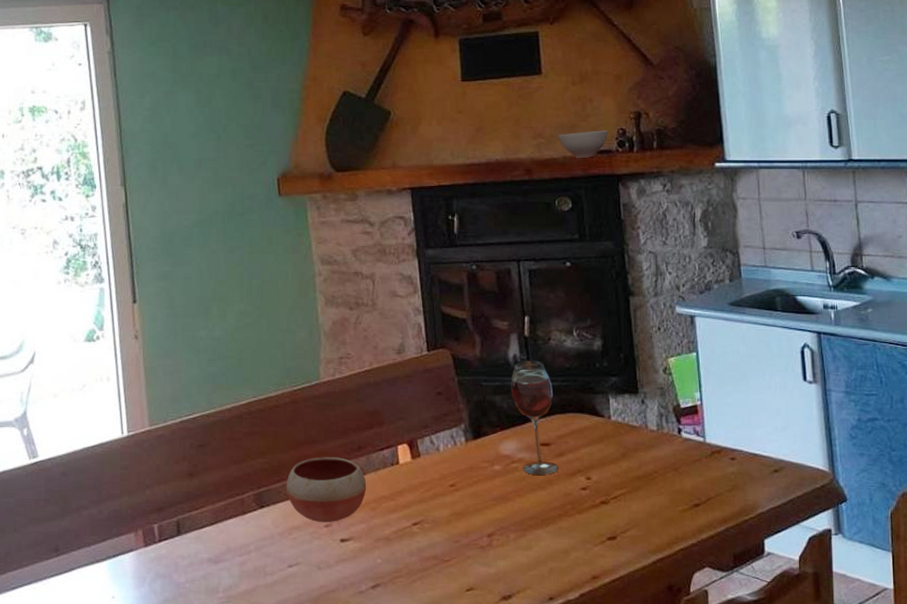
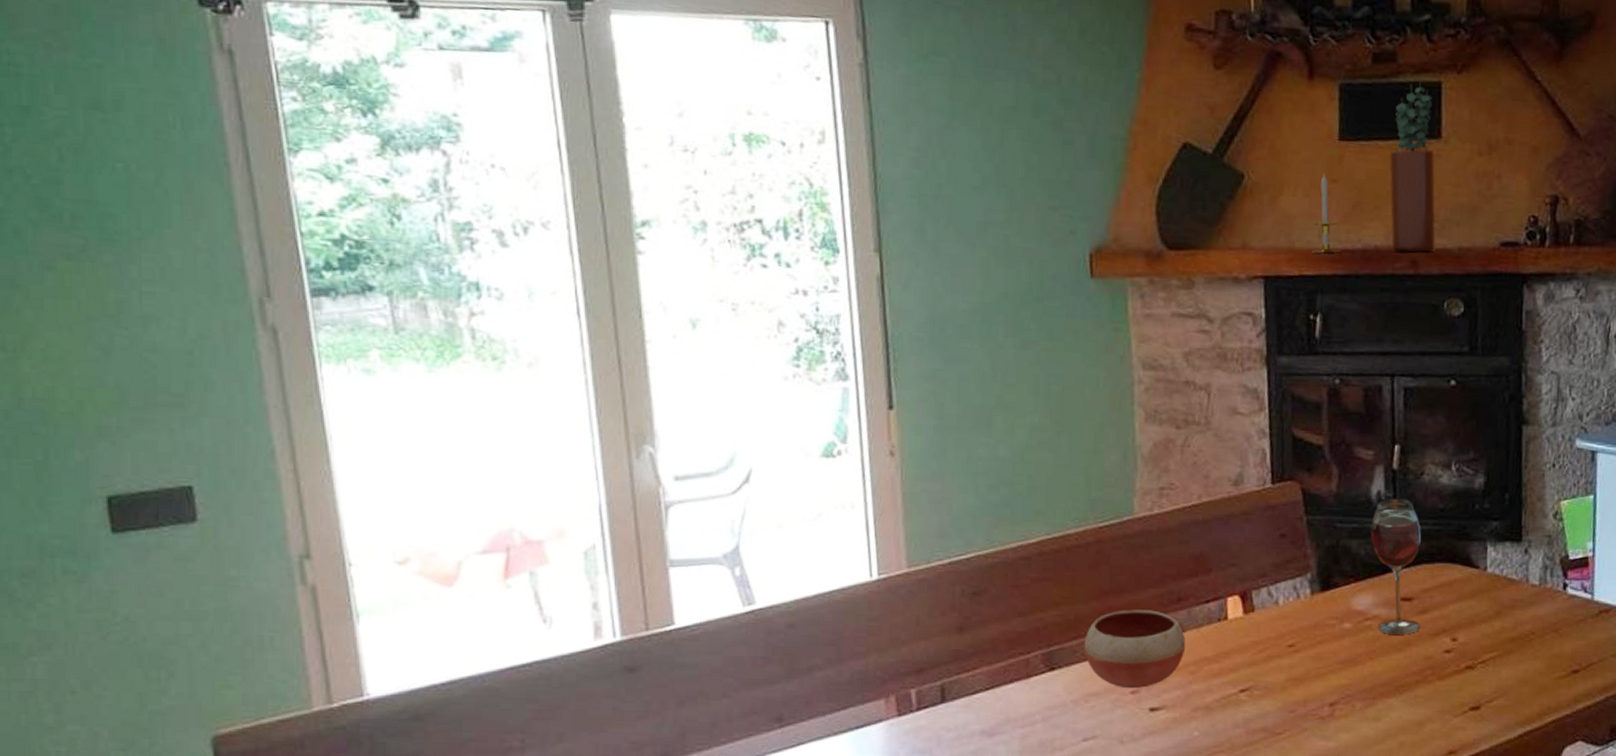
candle: none [446,106,470,168] -> present [1311,172,1341,254]
vase: none [502,30,544,164] -> present [1389,78,1436,253]
bowl: present [557,130,608,159] -> none [1453,216,1517,251]

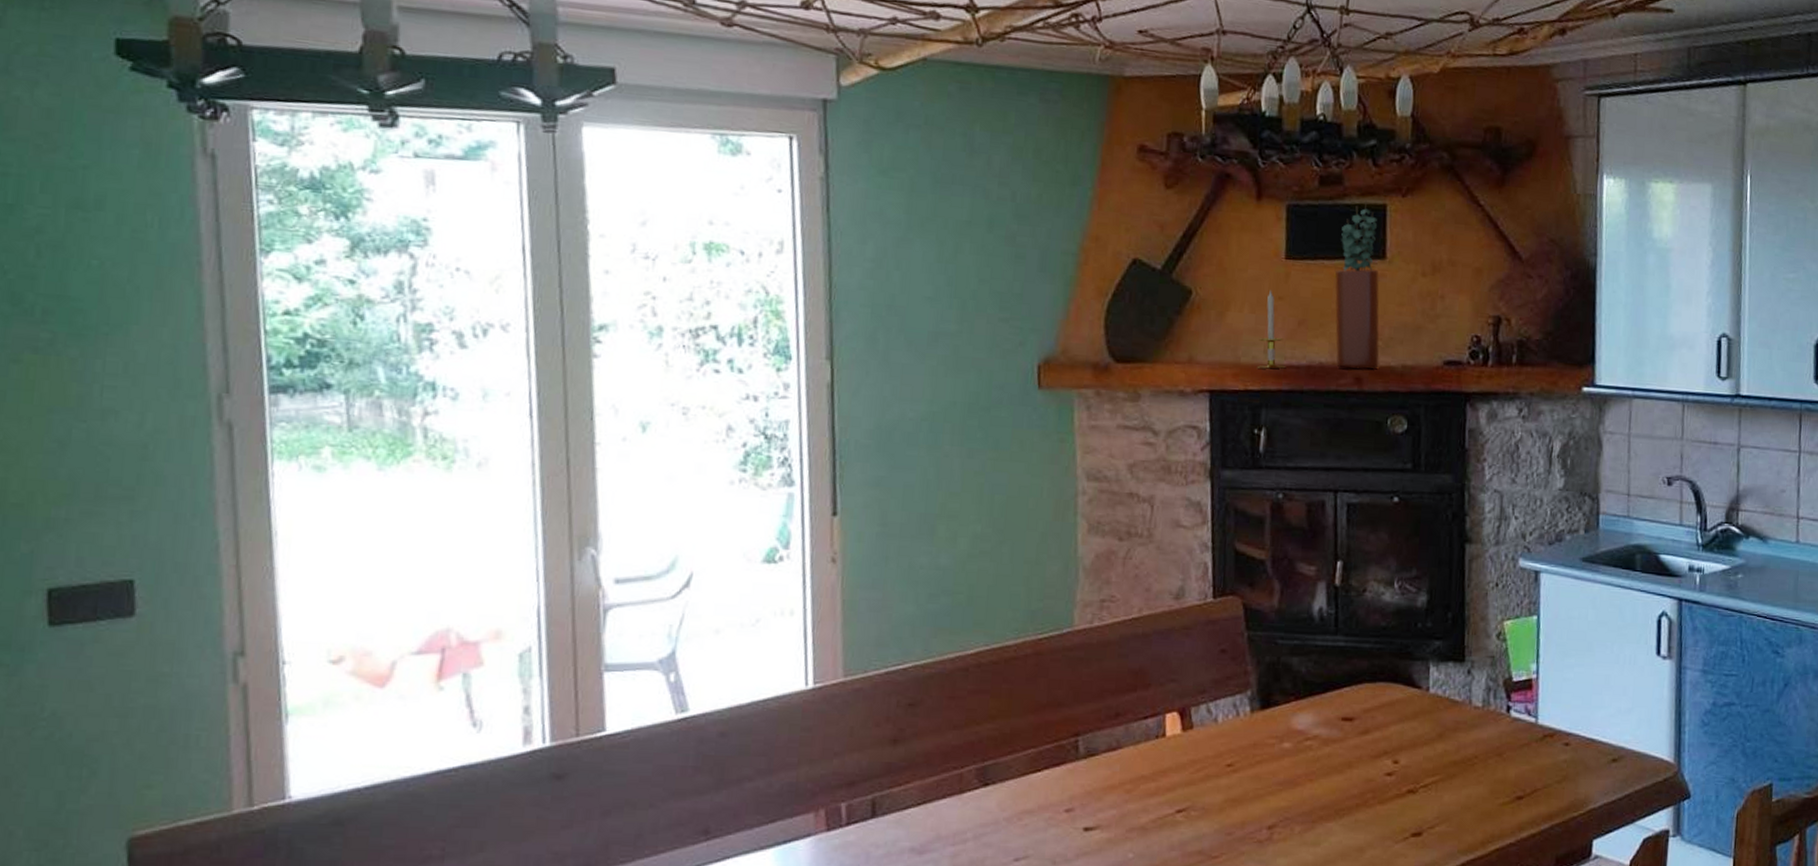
bowl: present [1083,609,1186,689] -> none [1018,724,1123,807]
wineglass: present [1370,498,1422,635] -> none [1312,615,1364,756]

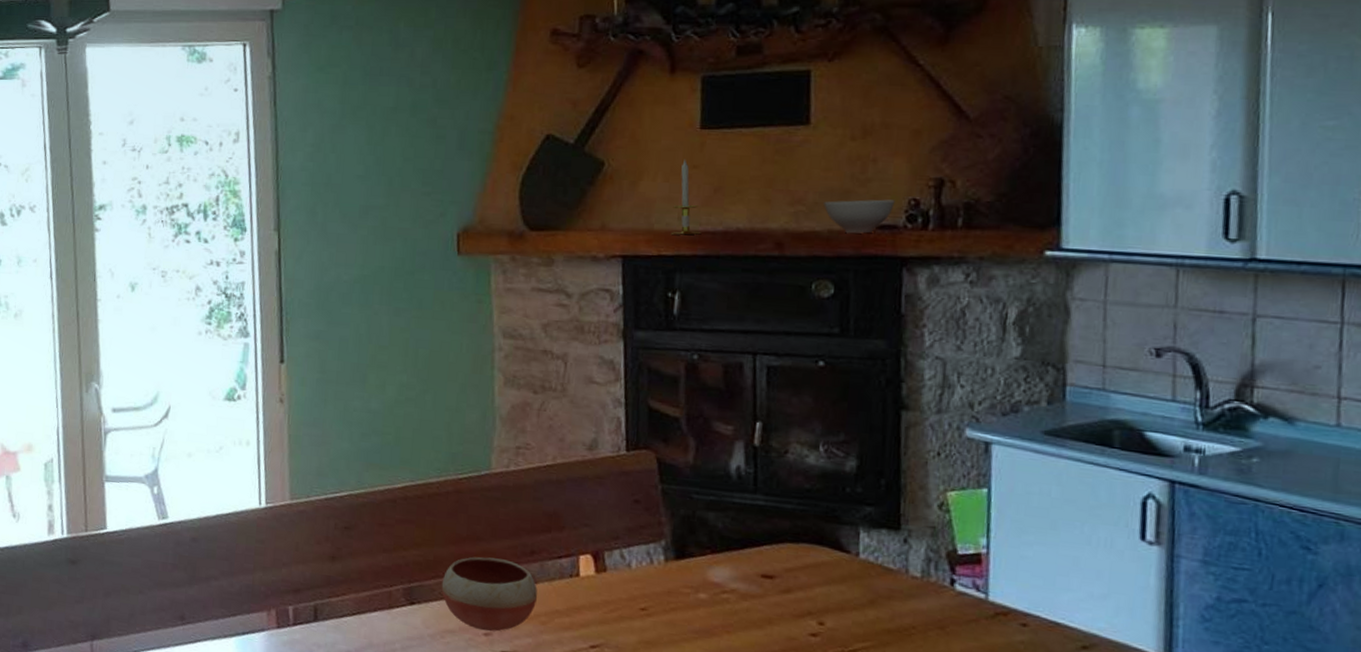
bowl: none [1018,724,1123,807] -> present [441,556,538,631]
vase: present [1335,200,1380,370] -> none [753,67,803,235]
bowl: none [1397,335,1460,370] -> present [822,199,895,234]

